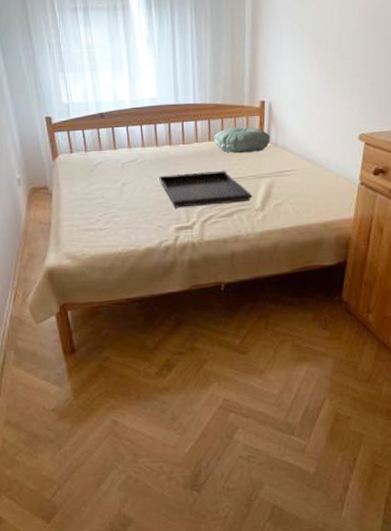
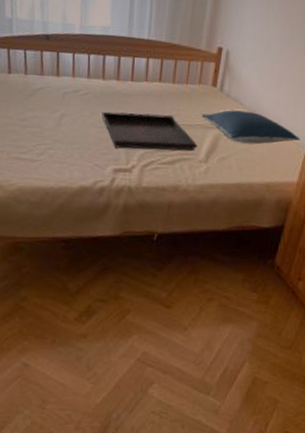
pillow: present [213,127,270,154] -> none [164,71,223,101]
pillow: none [252,157,351,188] -> present [201,110,300,145]

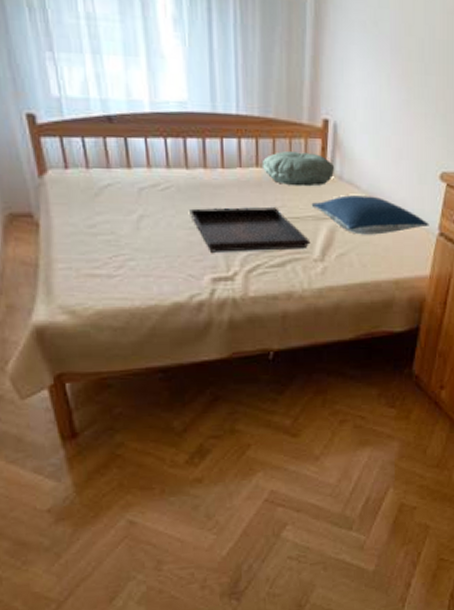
pillow: none [164,71,223,101] -> present [262,151,334,187]

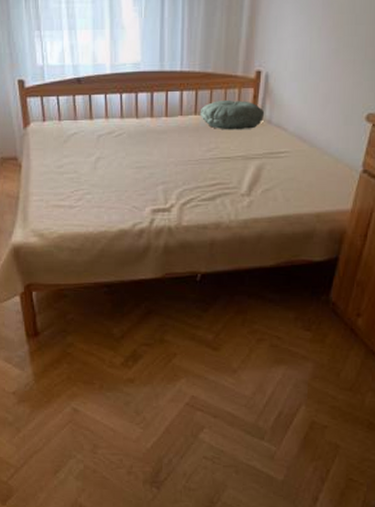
serving tray: present [190,207,309,252] -> none [137,149,238,188]
pillow: present [311,195,429,235] -> none [241,137,353,172]

